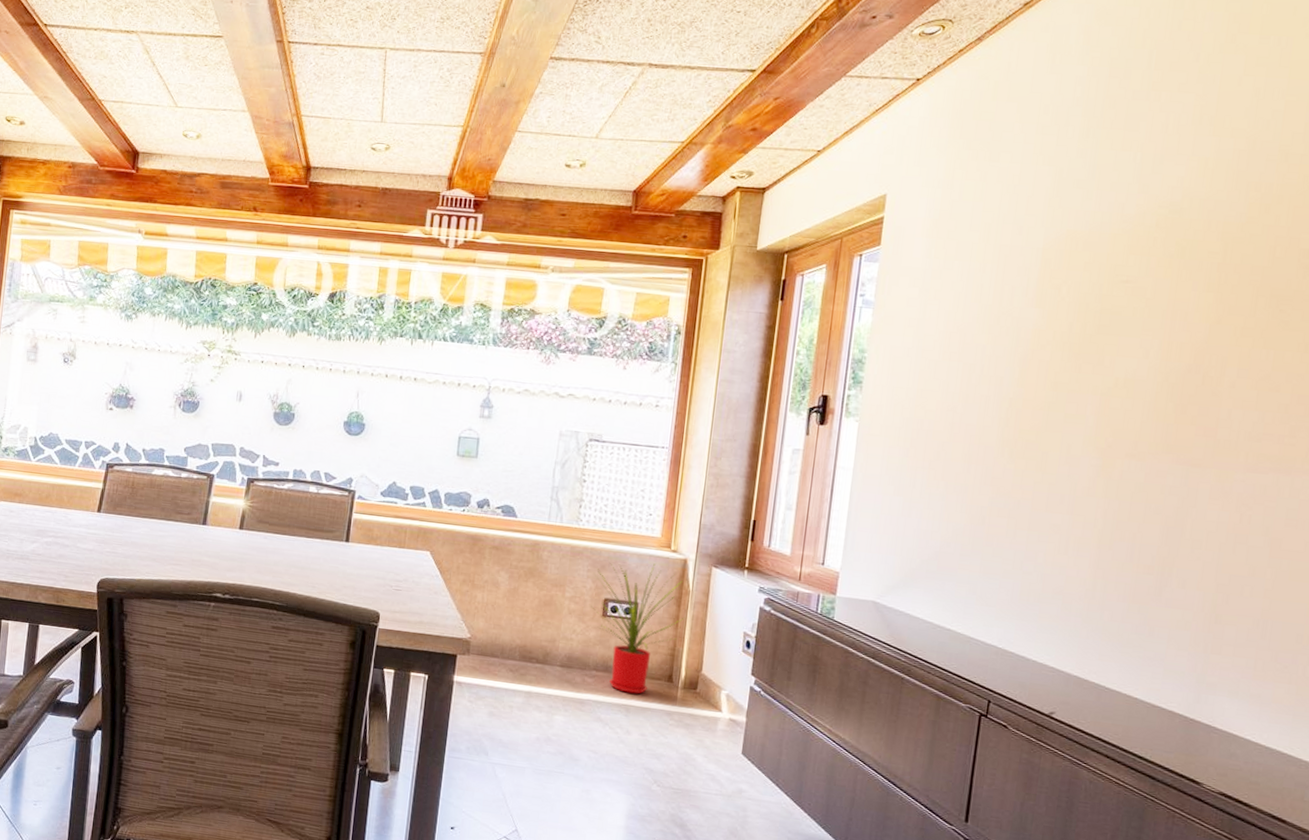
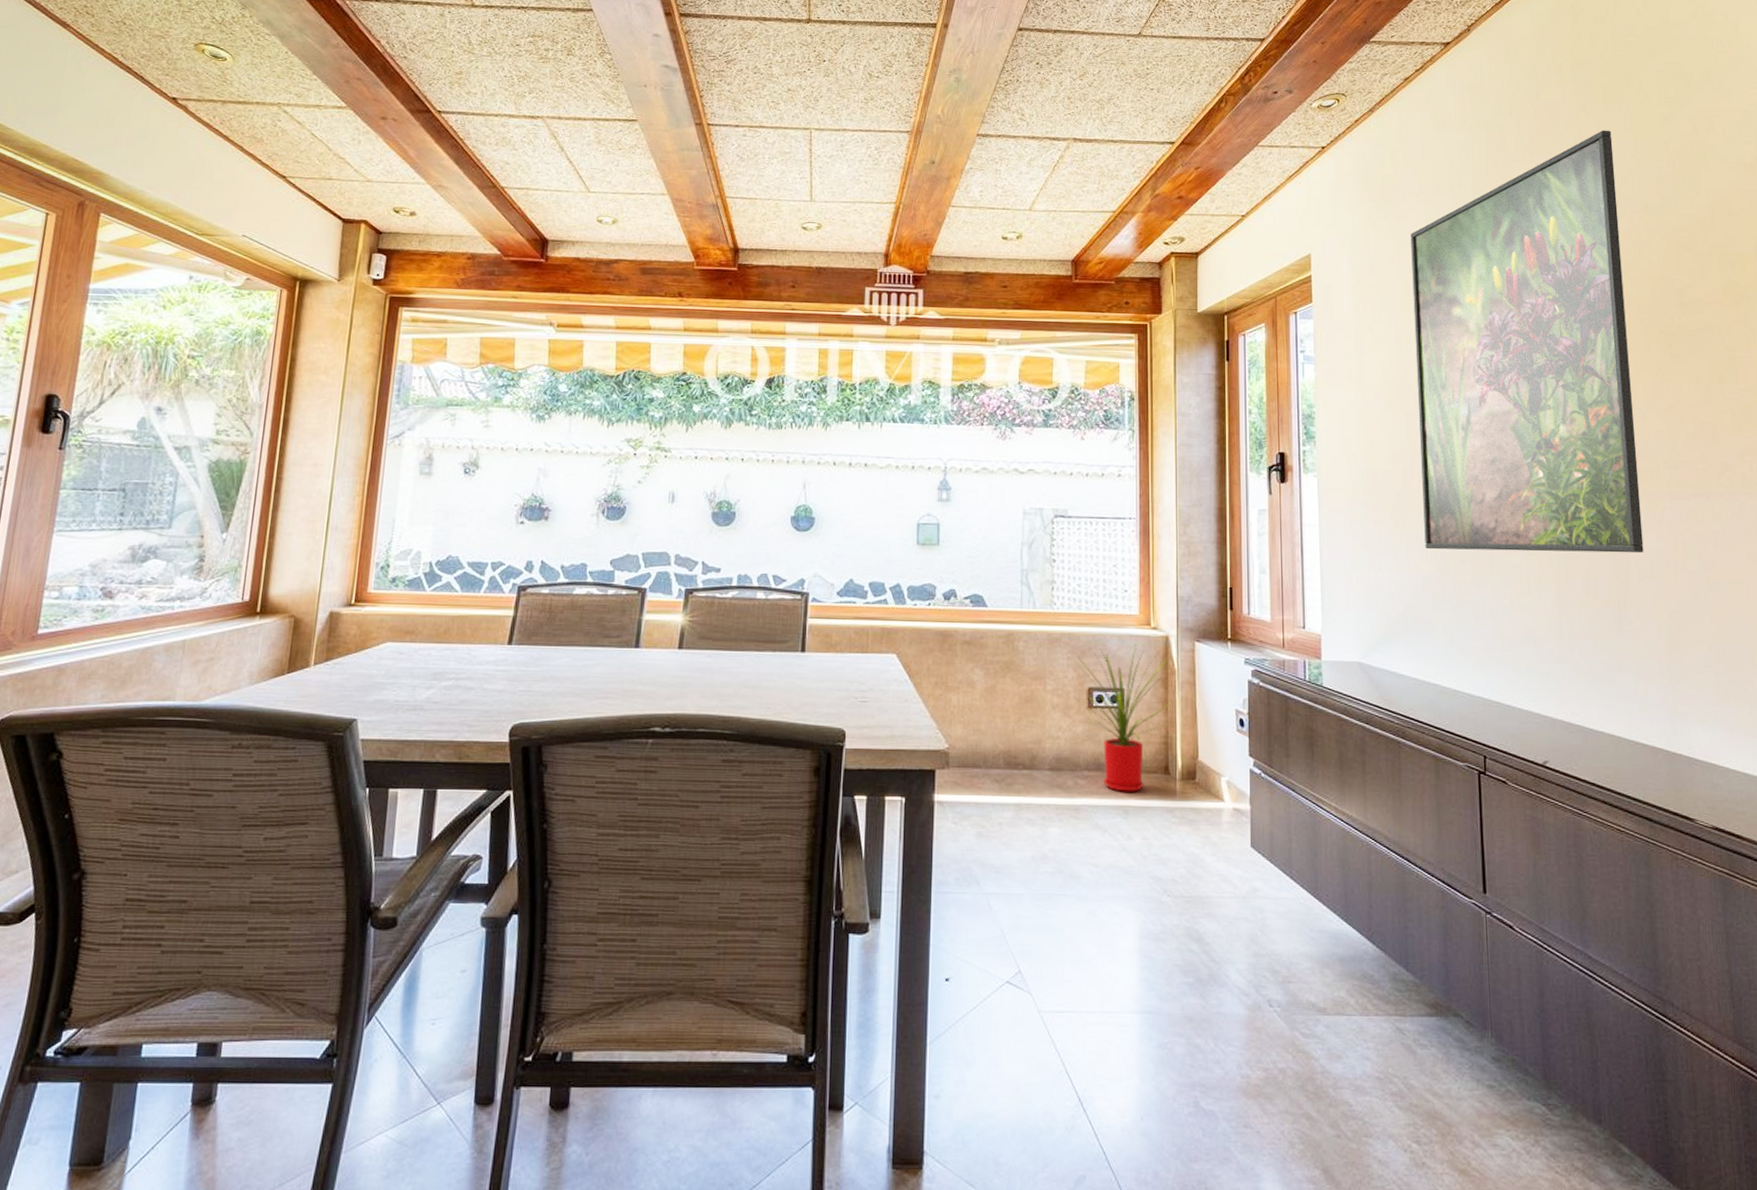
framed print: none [962,66,1262,524] -> present [1410,130,1644,554]

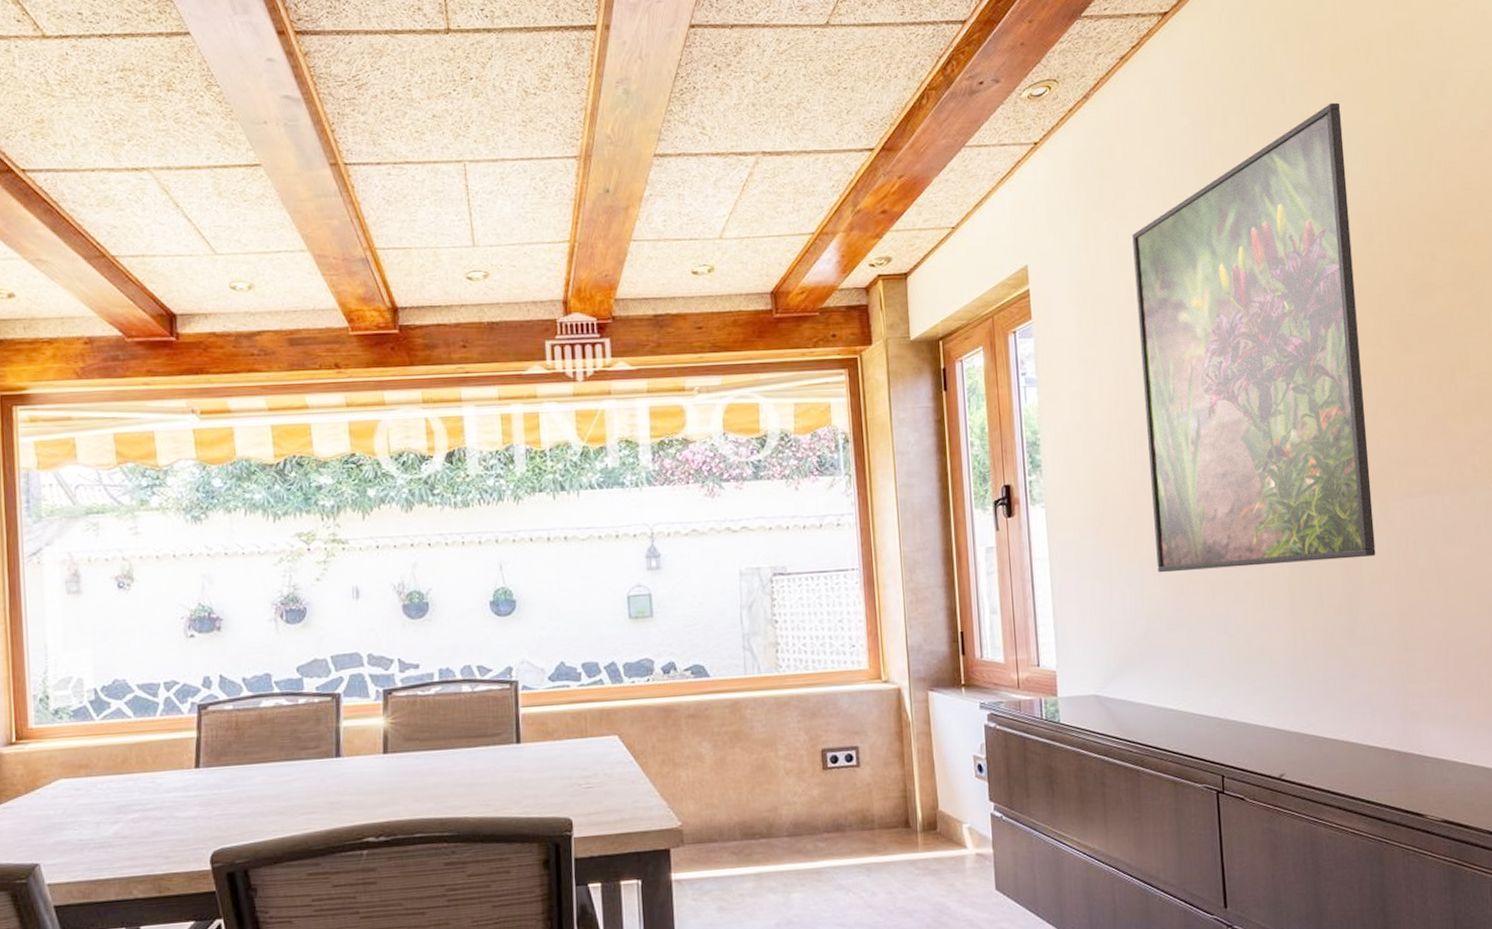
house plant: present [1075,644,1173,792] -> none [807,699,910,850]

